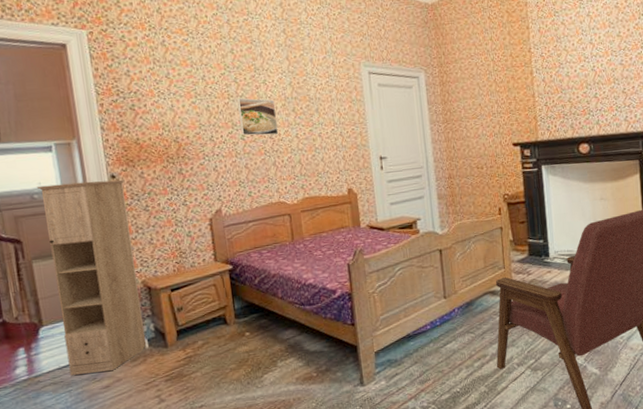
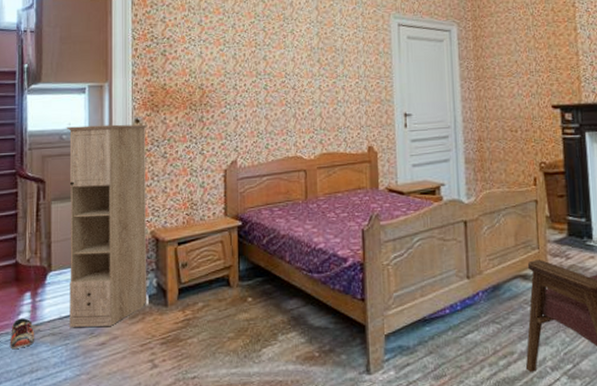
shoe: none [9,371,36,402] -> present [9,318,35,350]
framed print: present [237,97,279,136] -> none [264,46,302,86]

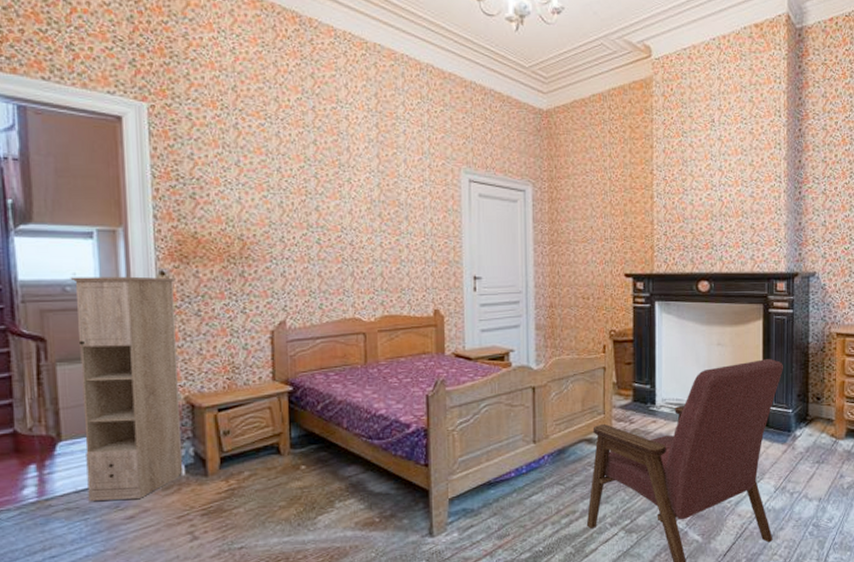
shoe: present [9,318,35,350] -> none [12,492,45,527]

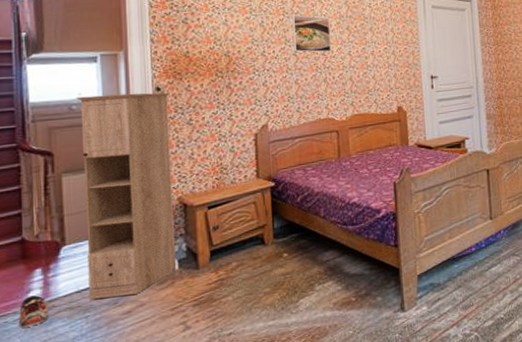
shoe: none [12,492,45,527] -> present [18,295,49,329]
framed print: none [316,196,360,242] -> present [292,15,332,53]

